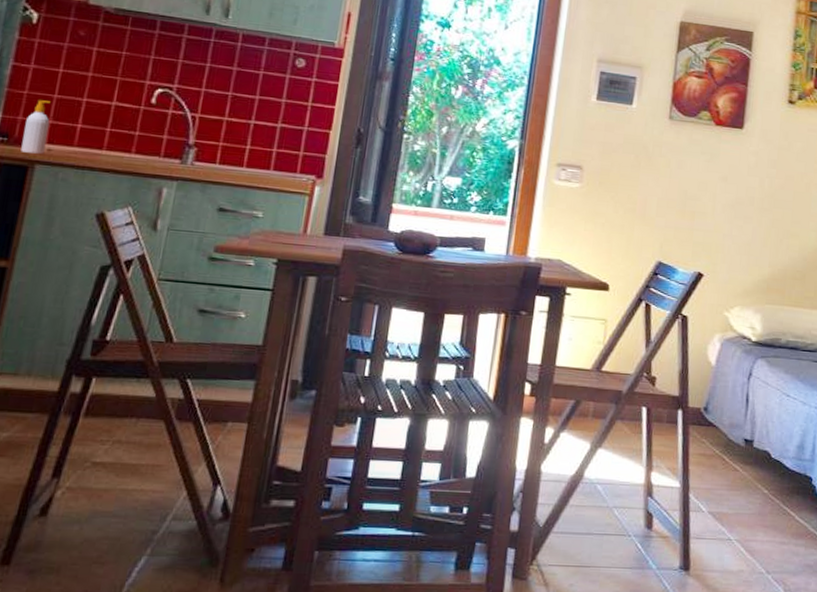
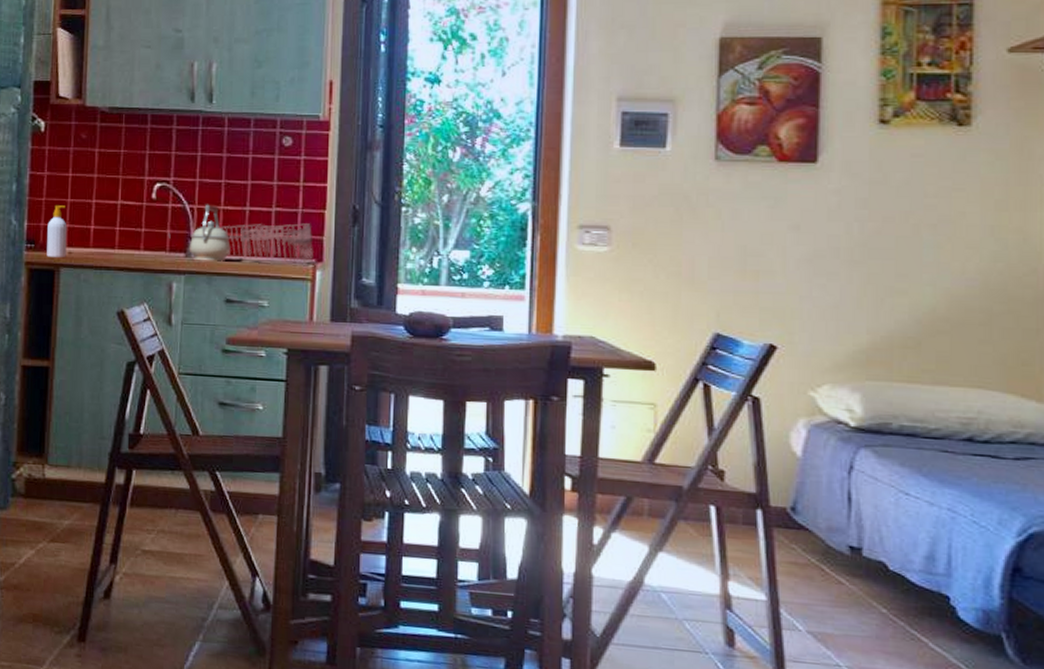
dish rack: none [164,136,316,179] -> present [168,223,314,264]
kettle: none [185,114,231,171] -> present [189,204,231,262]

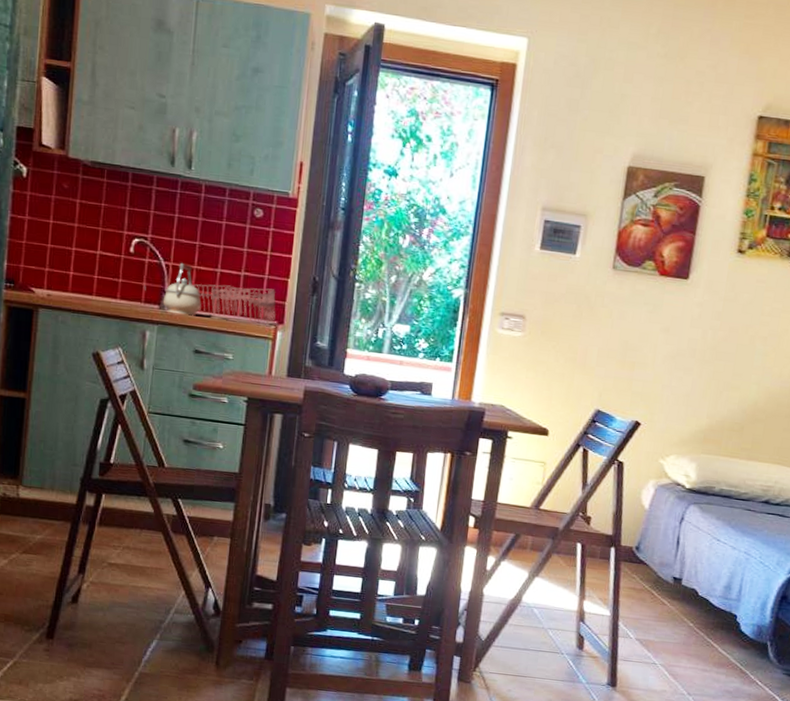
soap bottle: present [47,205,67,259] -> none [26,249,47,300]

